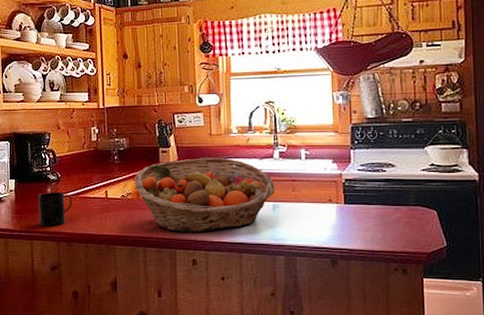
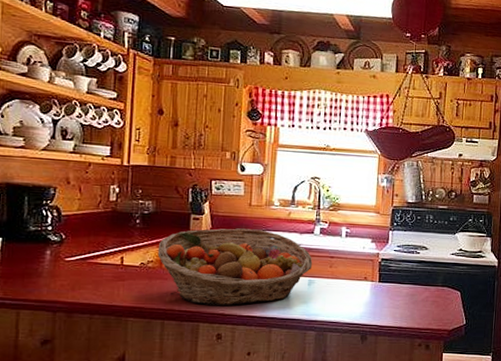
mug: present [38,191,72,227] -> none [31,254,78,294]

